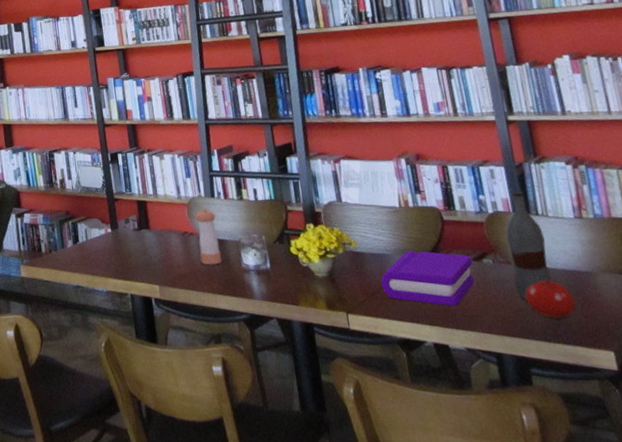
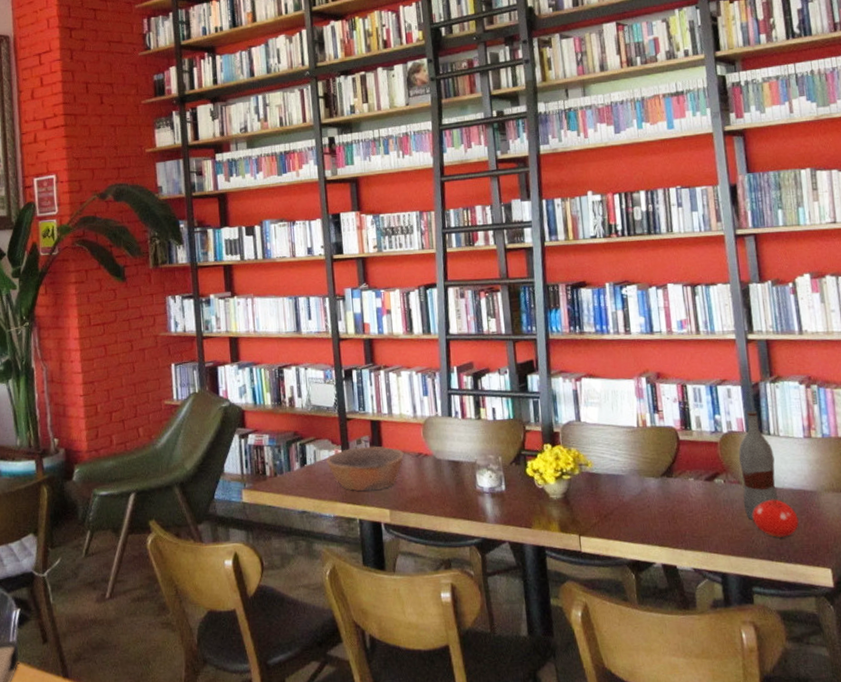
bowl: none [96,225,170,268] -> present [325,446,404,492]
pepper shaker: present [195,208,222,265] -> none [431,428,457,488]
book: present [381,251,474,306] -> none [615,471,705,527]

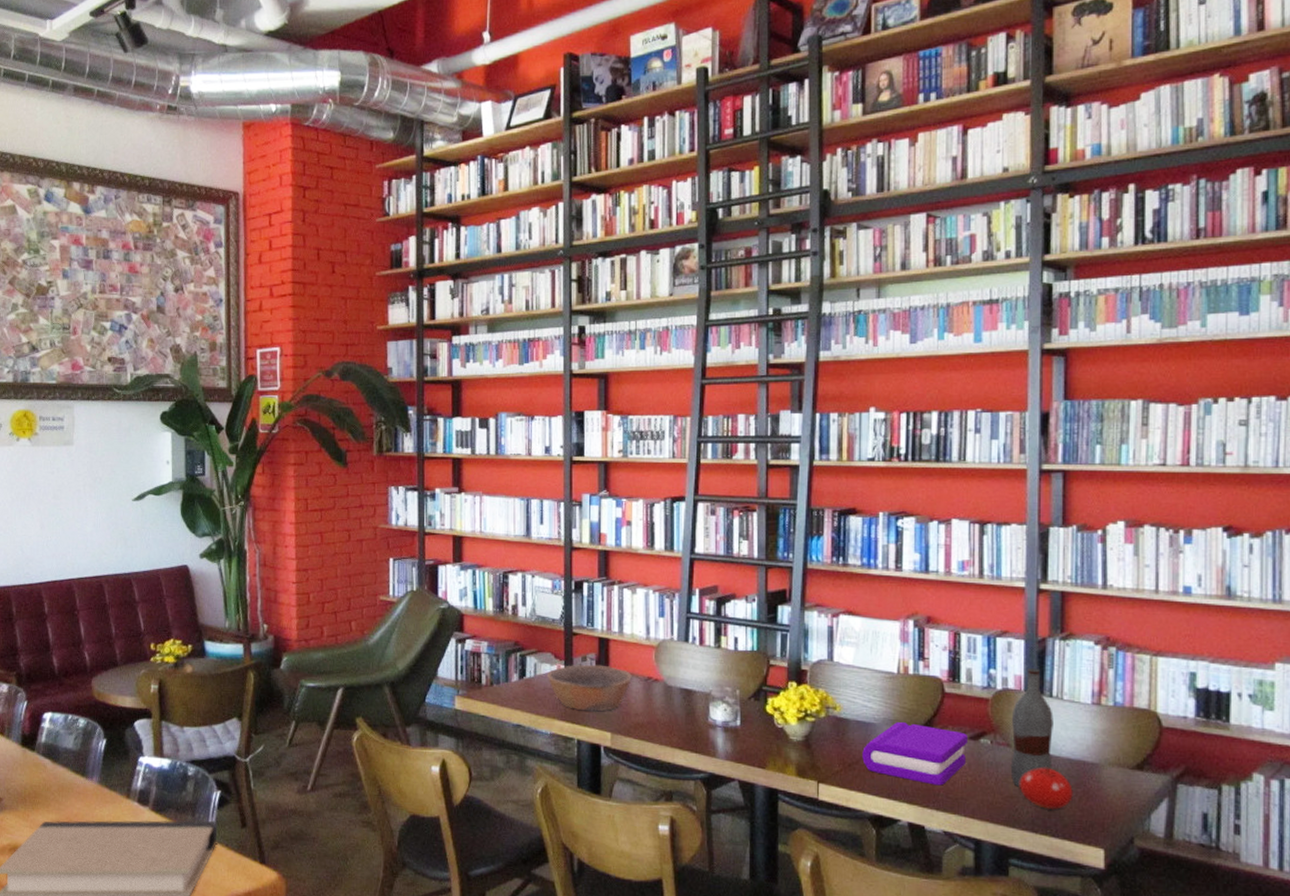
book: none [615,471,705,527] -> present [862,722,969,786]

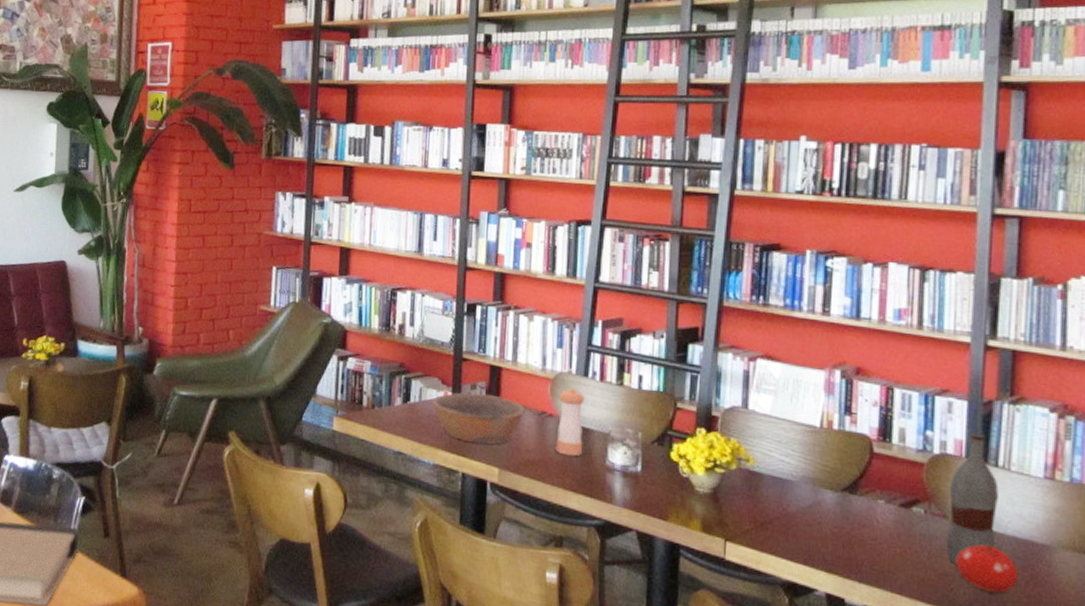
pepper shaker: none [662,653,687,717] -> present [555,387,585,457]
book: present [862,722,969,786] -> none [776,481,899,556]

